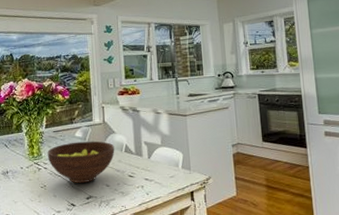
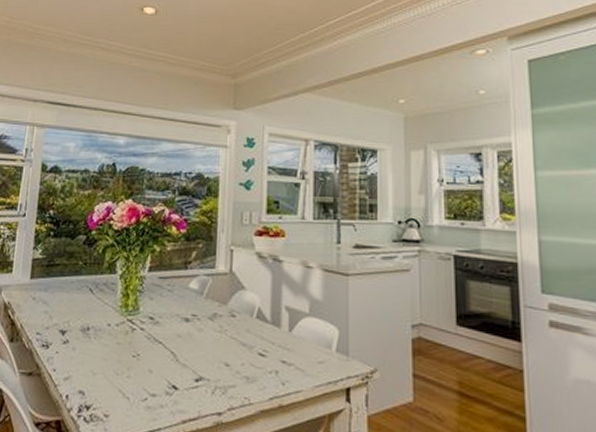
fruit bowl: present [47,141,115,184] -> none [146,295,243,358]

